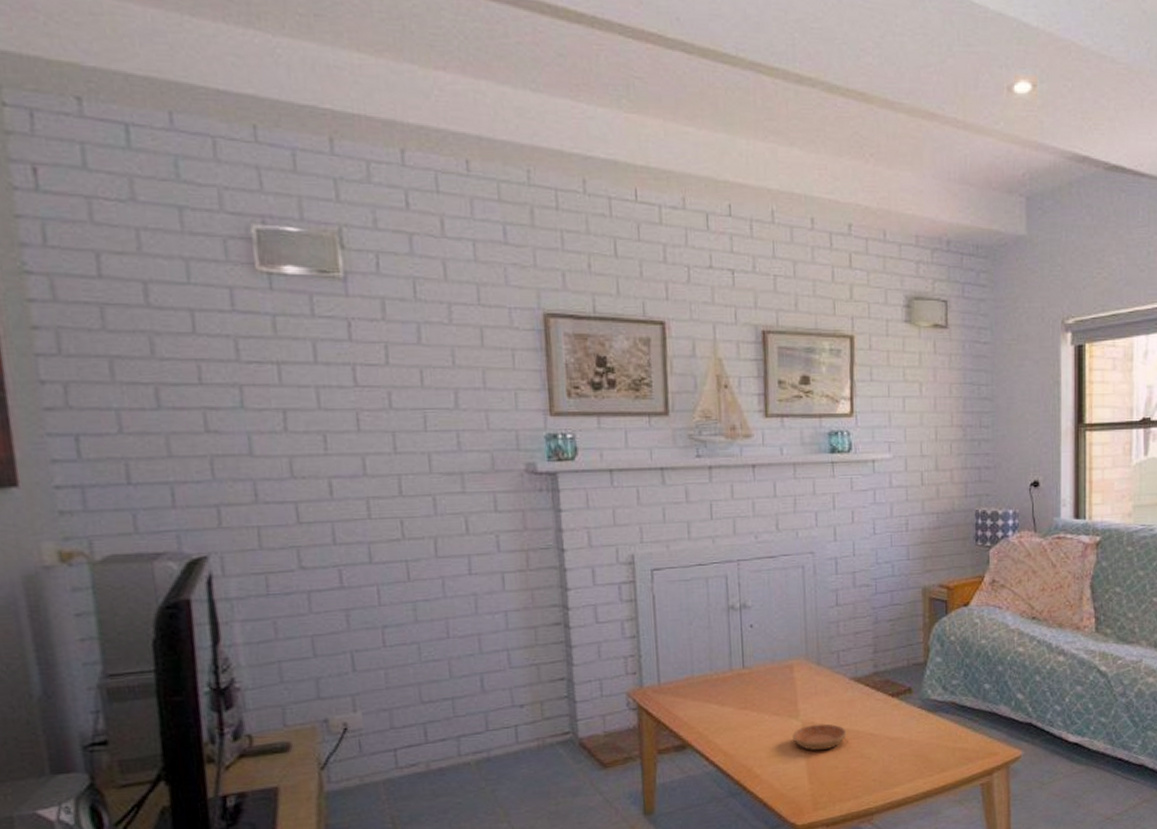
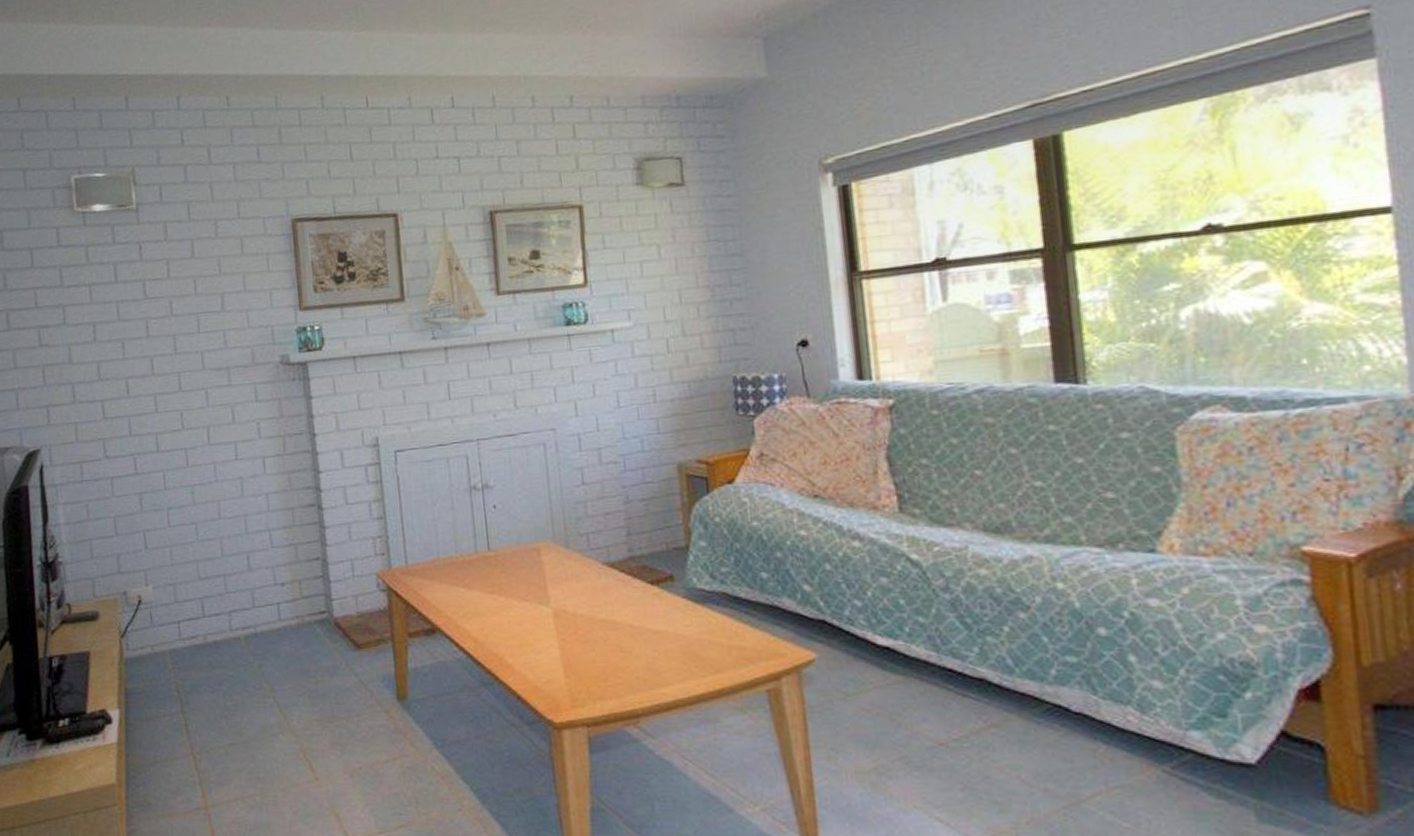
saucer: present [792,723,847,751] -> none [543,612,603,642]

